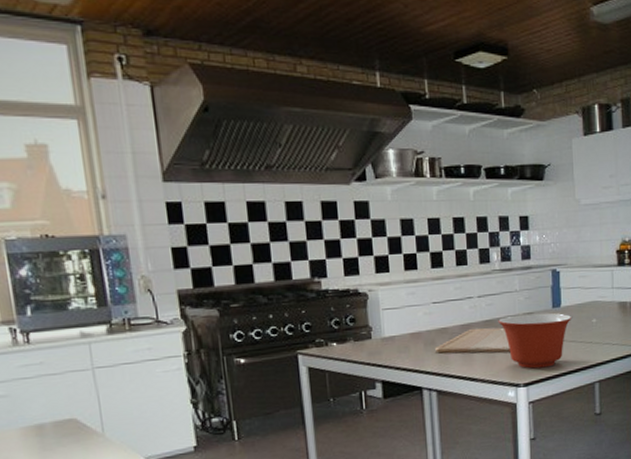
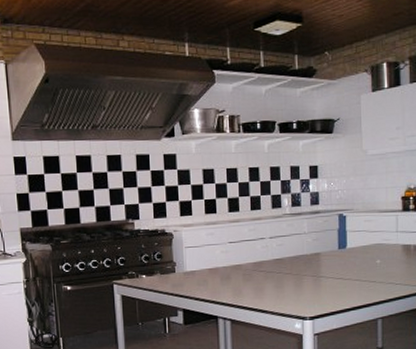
chopping board: present [434,327,510,354] -> none [229,265,298,289]
mixing bowl: present [498,313,572,369] -> none [287,253,357,304]

